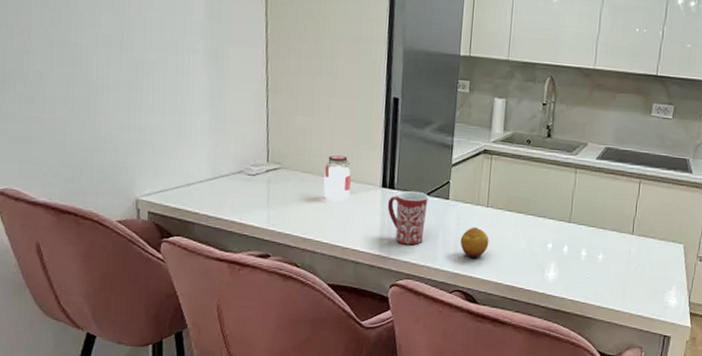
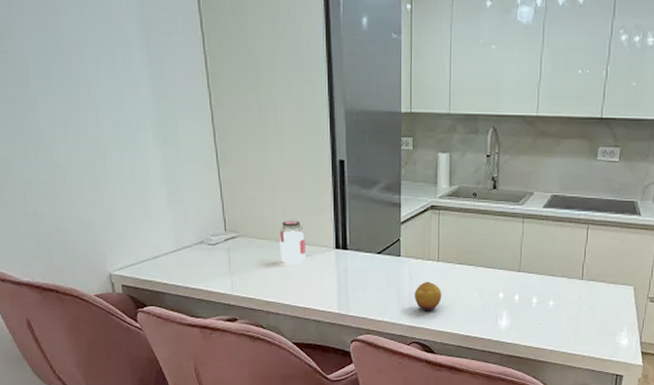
mug: present [387,191,428,245] -> none [342,251,381,302]

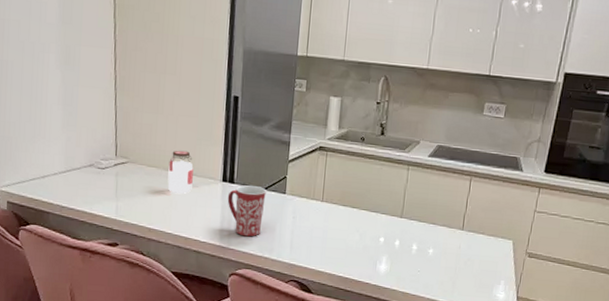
mug: none [342,251,381,302] -> present [227,185,266,237]
fruit: present [414,281,442,311] -> none [296,220,324,251]

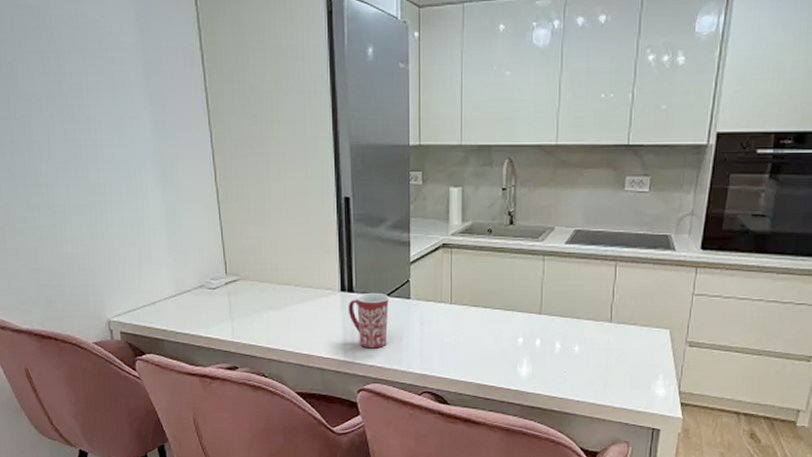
jar: present [167,150,194,195] -> none [282,261,309,309]

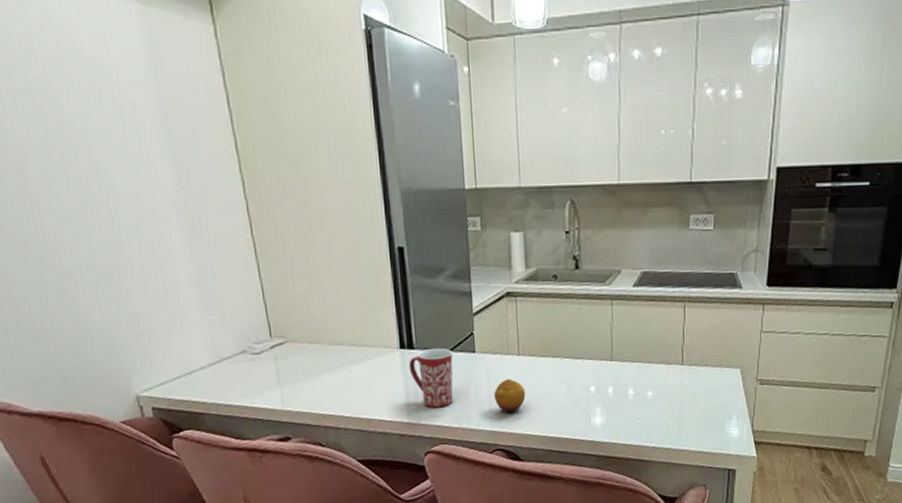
fruit: none [425,325,456,358] -> present [493,378,526,413]

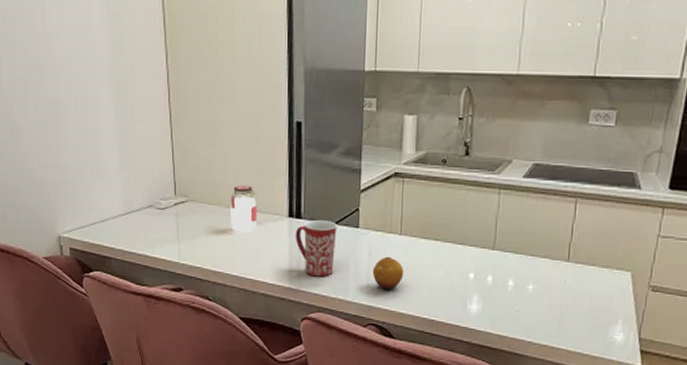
jar: none [334,319,366,371] -> present [230,185,257,233]

